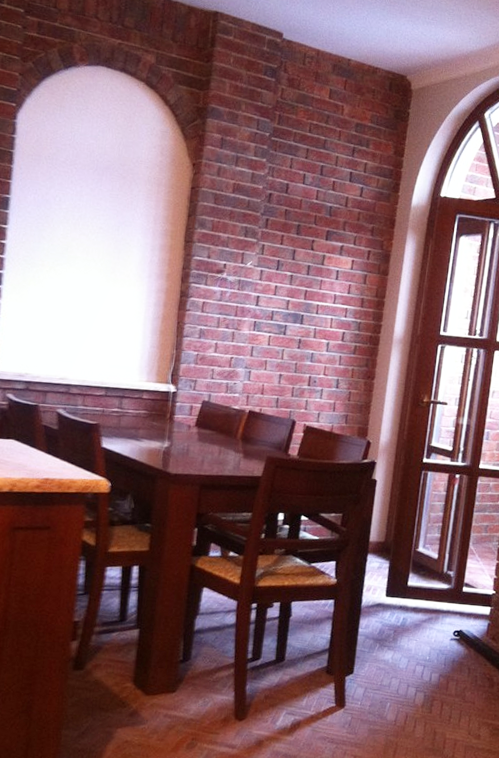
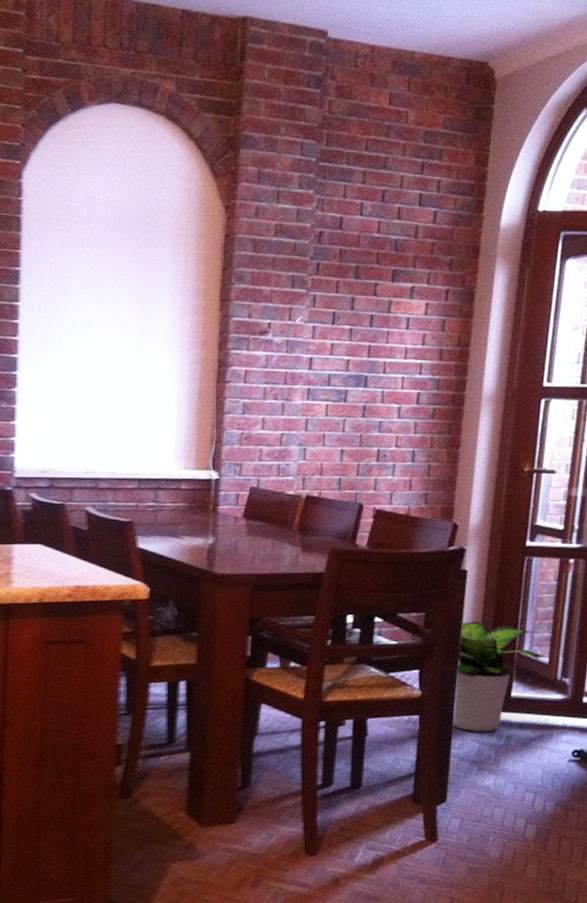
potted plant: none [361,522,436,615] -> present [452,621,547,732]

